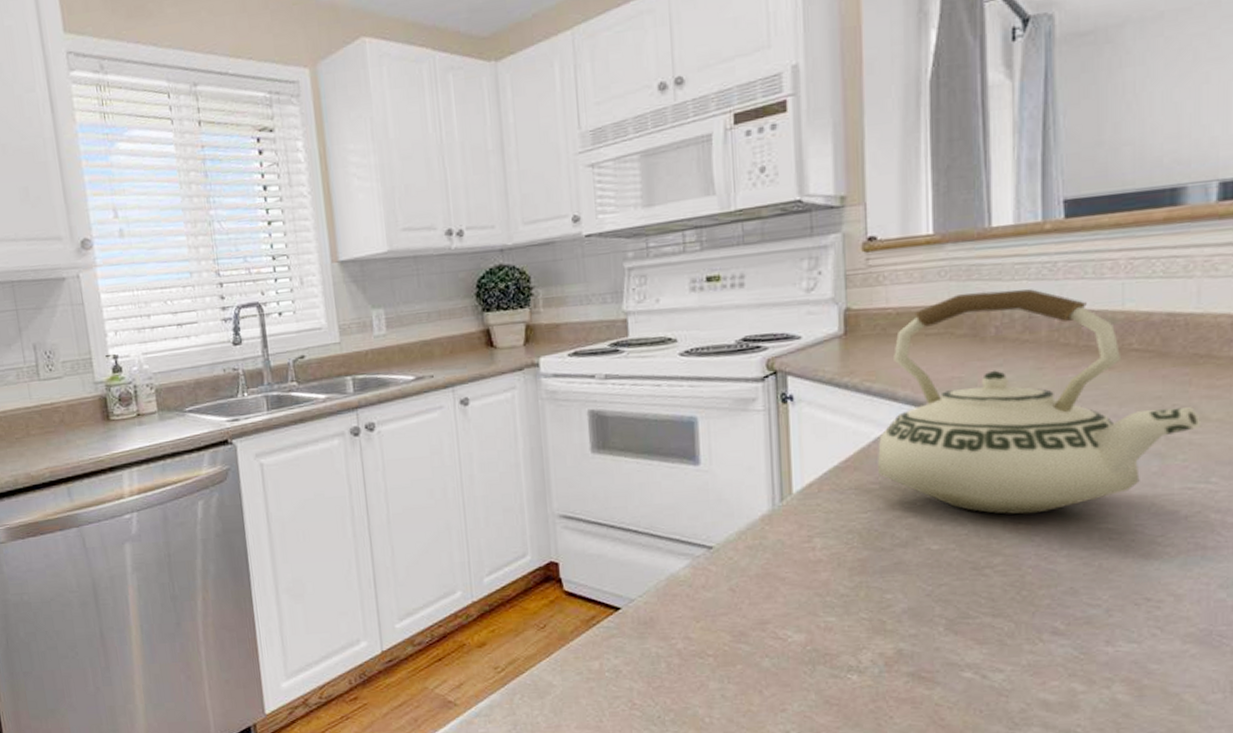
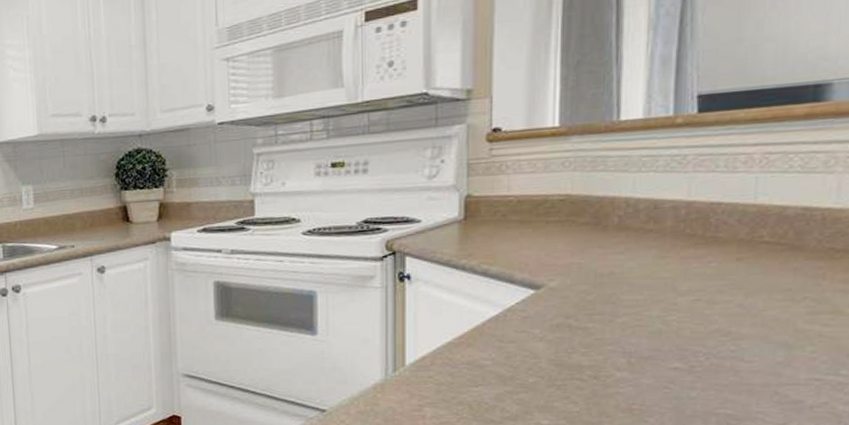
teakettle: present [877,289,1200,515] -> none [490,181,833,396]

